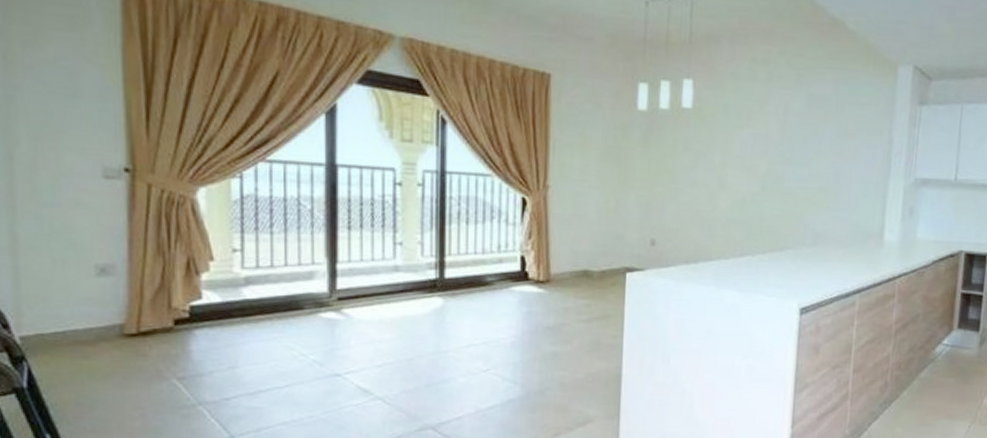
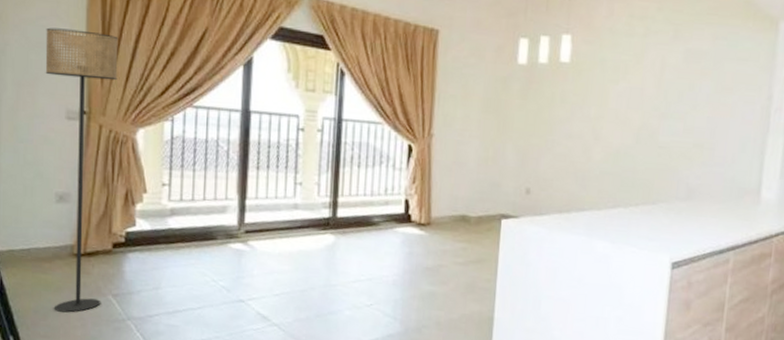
floor lamp: none [68,70,168,402] -> present [45,27,119,313]

